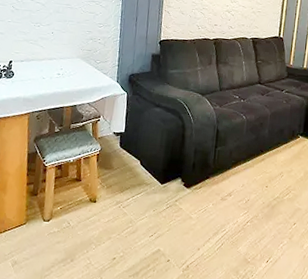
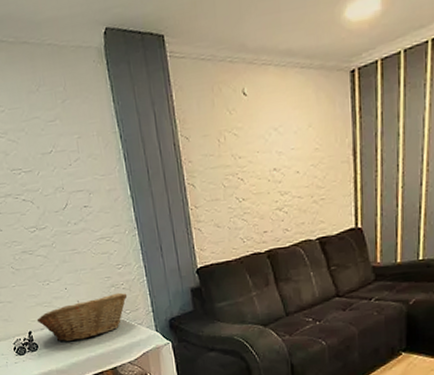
fruit basket: none [20,44,101,77] -> present [36,292,128,342]

